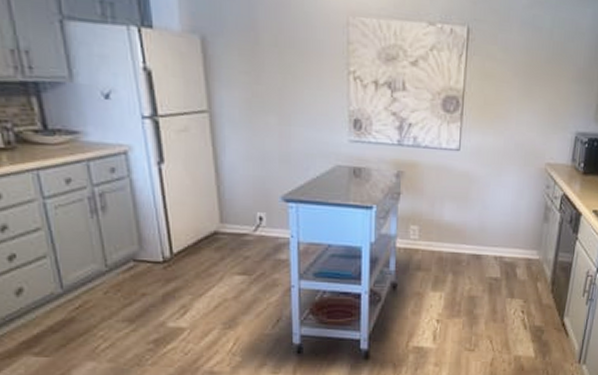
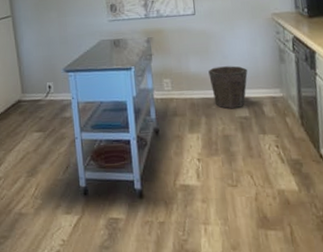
waste bin: none [464,218,507,267] -> present [208,66,248,109]

